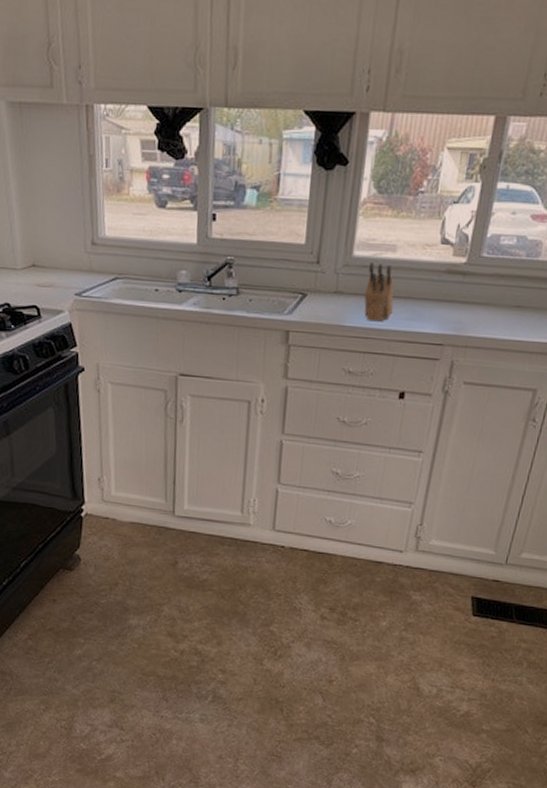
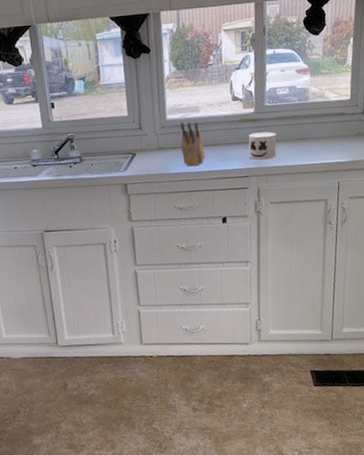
mug: none [448,290,489,327] -> present [248,132,277,160]

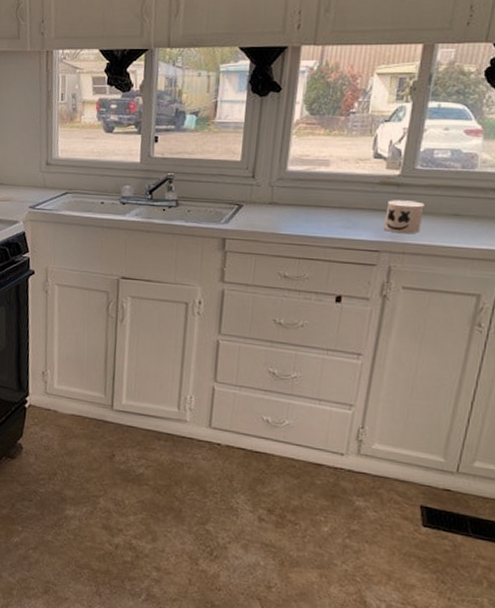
knife block: present [181,121,205,167] -> none [299,175,328,230]

